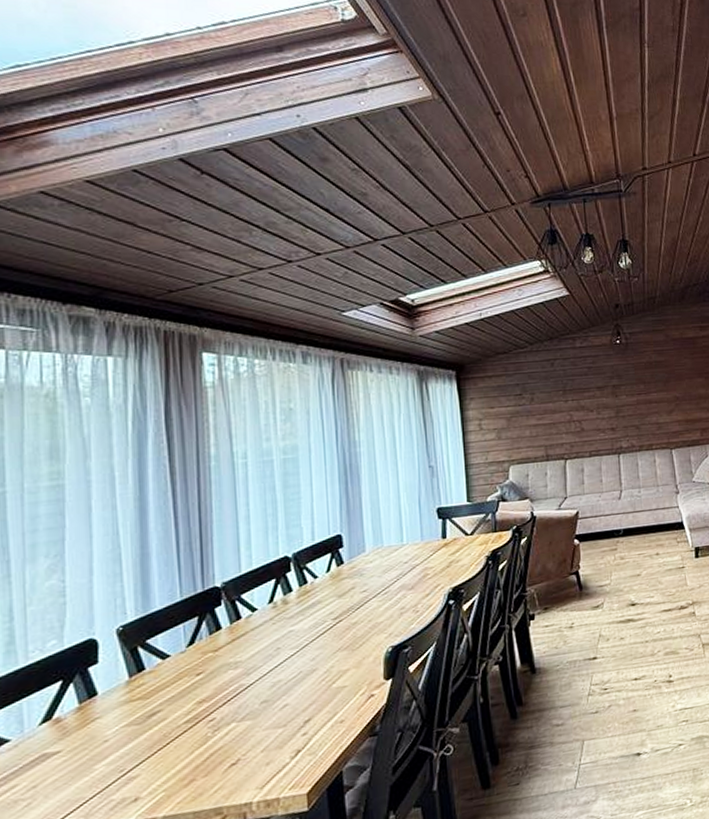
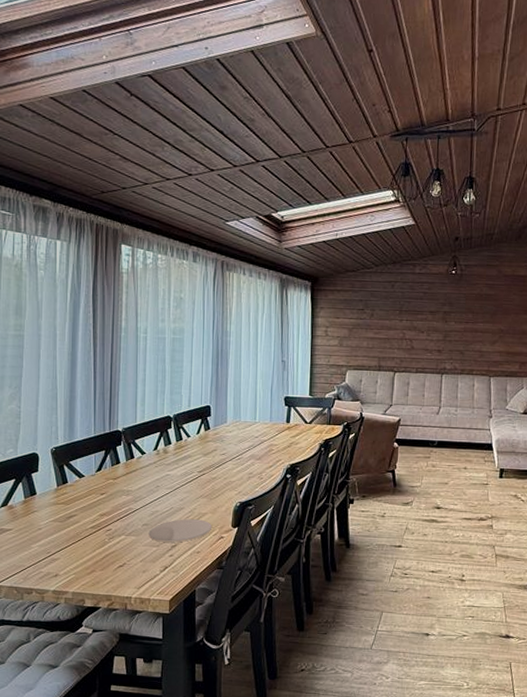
plate: none [270,678,357,721] -> present [148,519,212,543]

